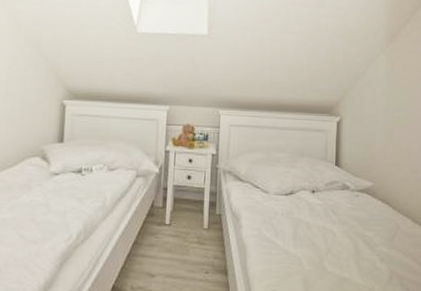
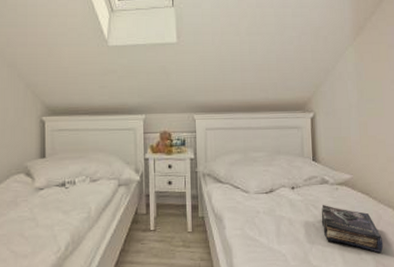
book: none [339,210,399,264] -> present [321,204,384,254]

